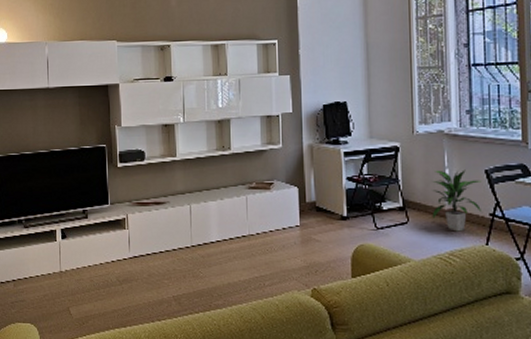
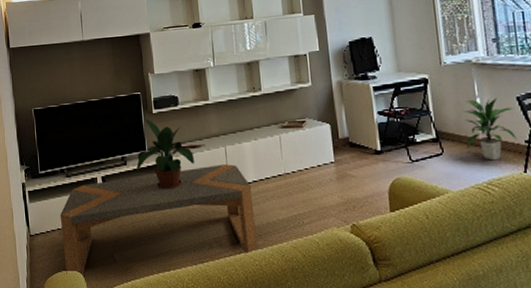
coffee table: none [15,223,217,330] -> present [60,164,257,277]
potted plant: none [97,172,159,246] -> present [135,119,195,190]

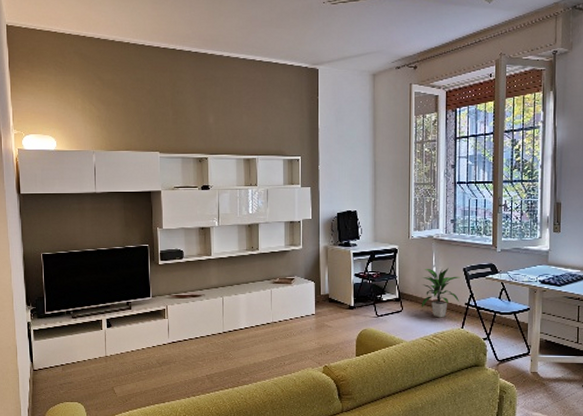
coffee table: present [60,164,257,277] -> none [64,312,244,408]
potted plant: present [135,119,195,190] -> none [139,269,195,333]

